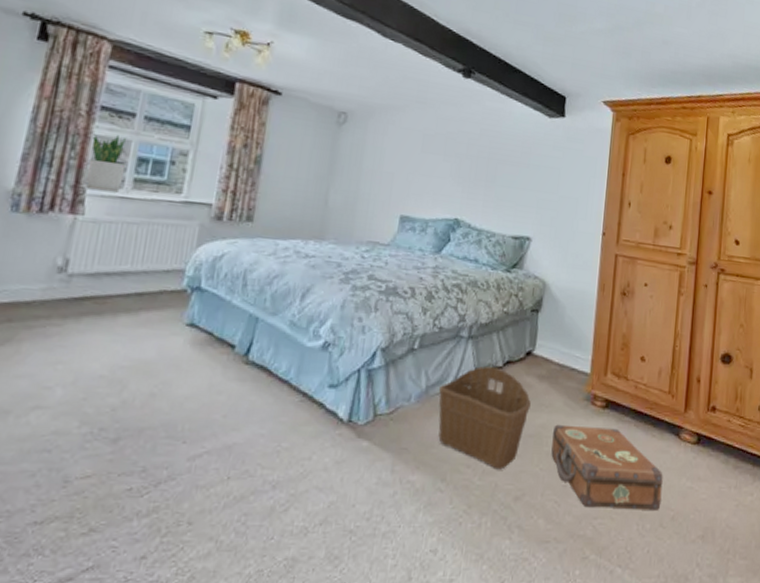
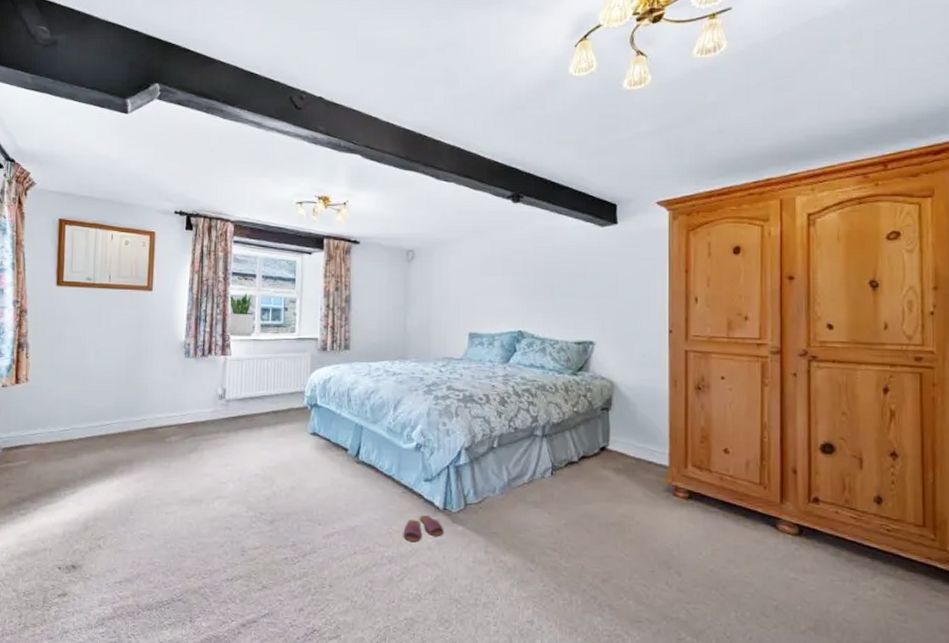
slippers: none [294,429,345,463] -> present [403,515,443,542]
wicker basket: present [438,365,531,470] -> none [520,460,610,554]
suitcase: present [551,424,663,510] -> none [635,514,761,599]

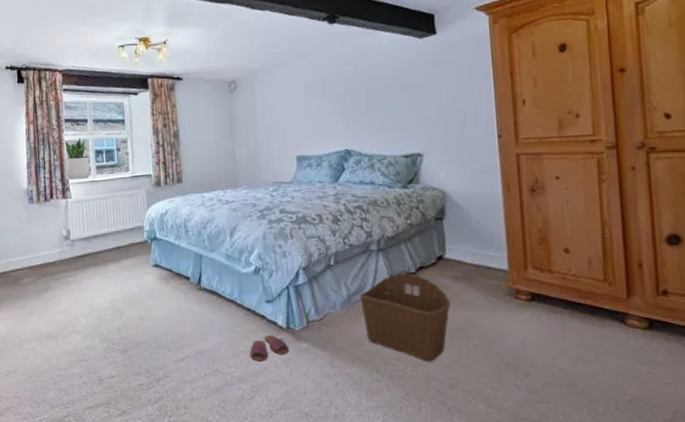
wicker basket: none [520,460,610,554] -> present [360,272,450,362]

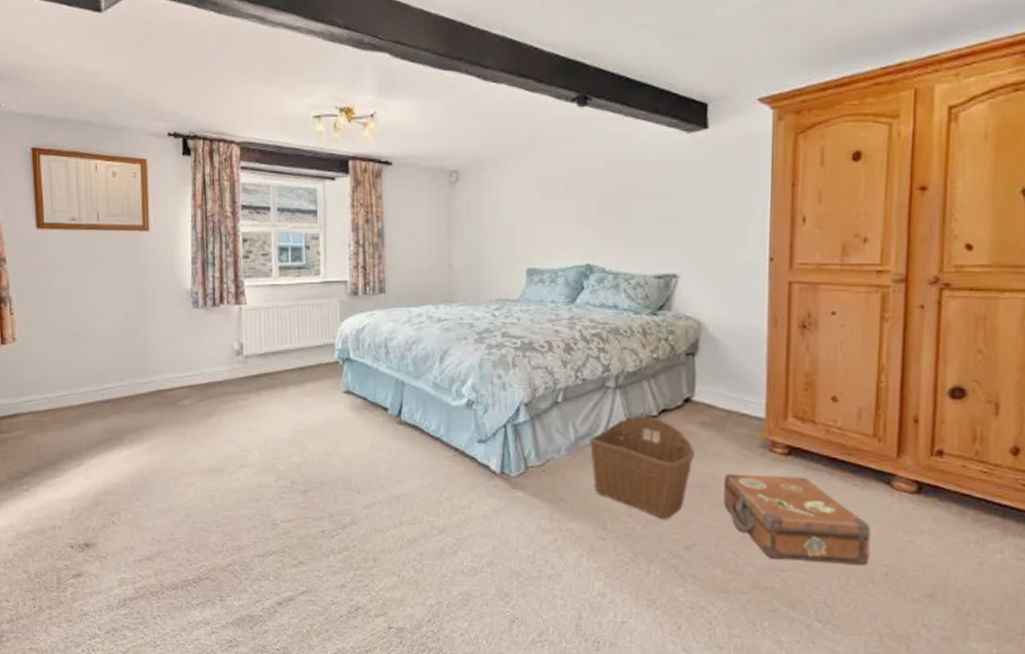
planter: present [65,137,89,180] -> none [240,228,270,281]
slippers: present [250,335,289,362] -> none [455,481,501,511]
suitcase: none [478,319,614,395] -> present [724,473,871,565]

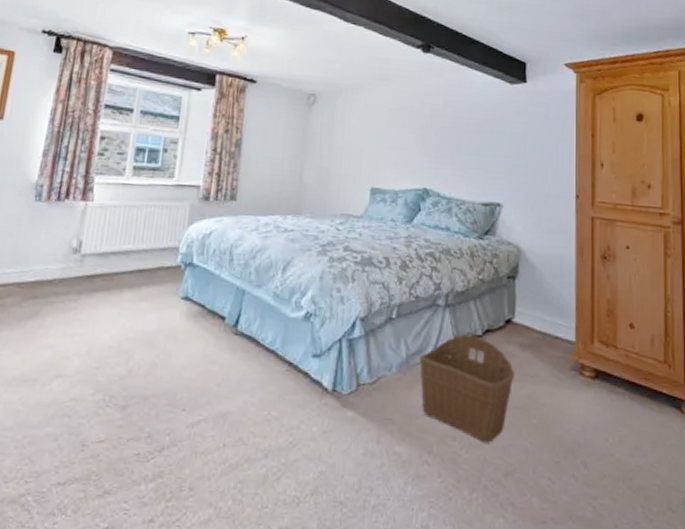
suitcase: present [724,473,871,565] -> none [540,395,668,492]

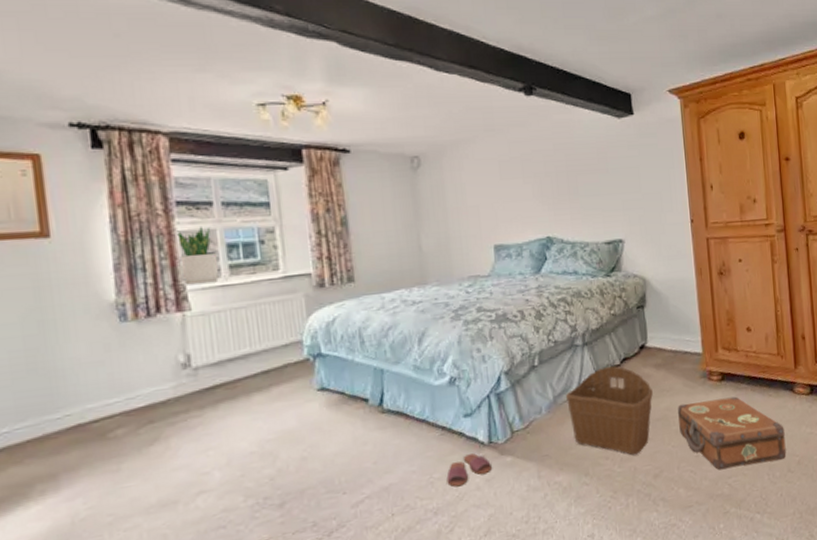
planter: none [94,128,126,180] -> present [177,226,219,285]
slippers: none [283,398,331,432] -> present [446,453,492,487]
suitcase: none [540,395,668,492] -> present [678,396,787,470]

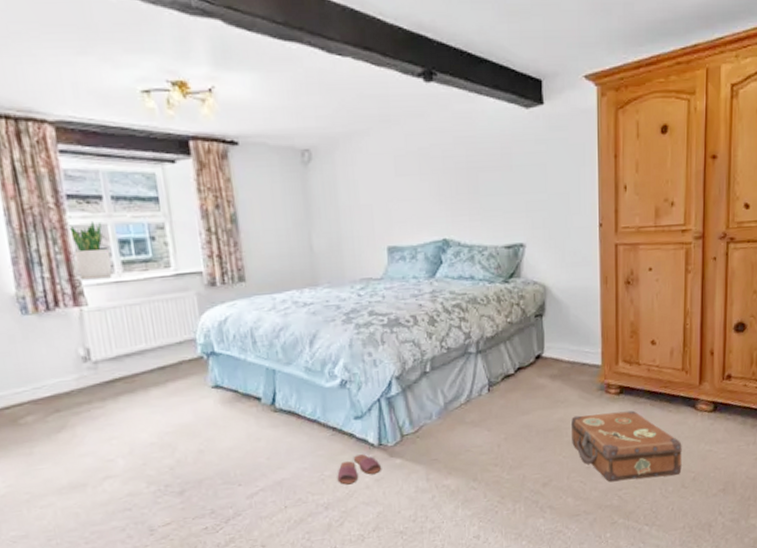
wicker basket: present [566,366,653,455] -> none [457,375,546,463]

